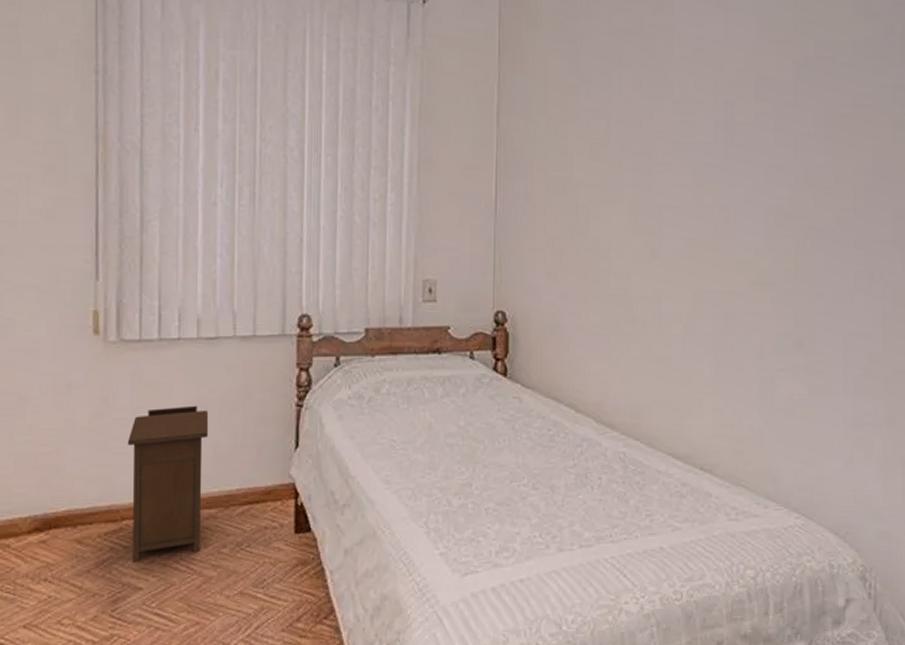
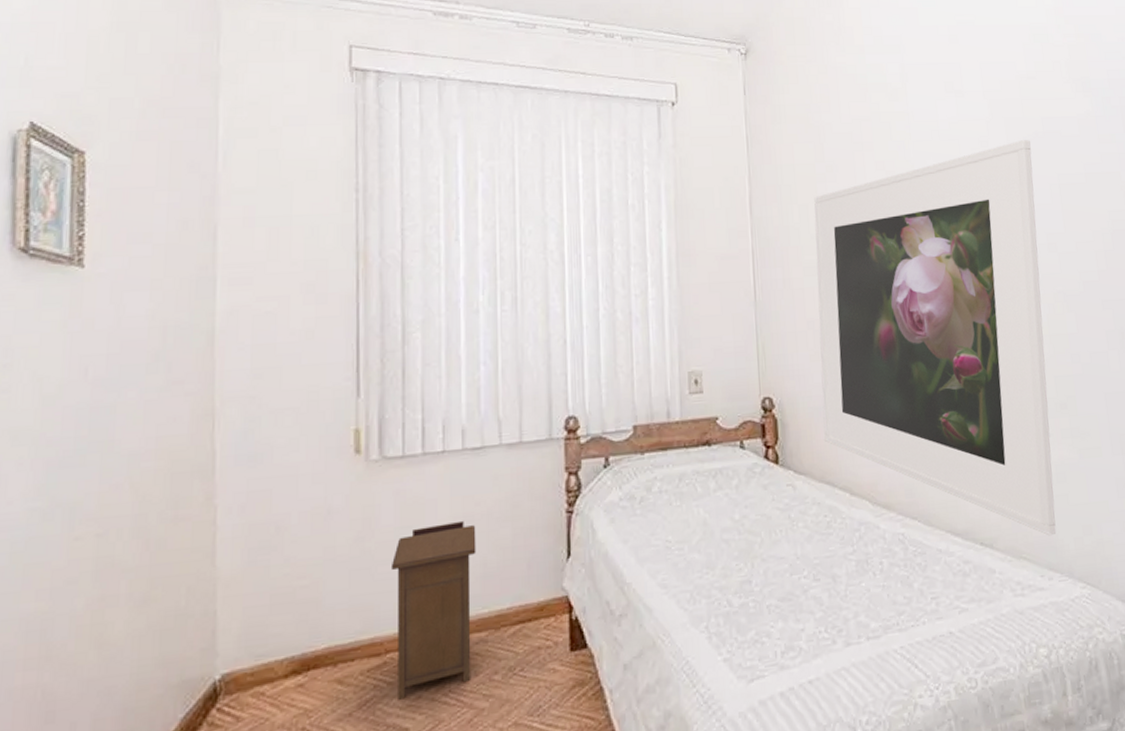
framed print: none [555,63,800,467] -> present [814,139,1057,536]

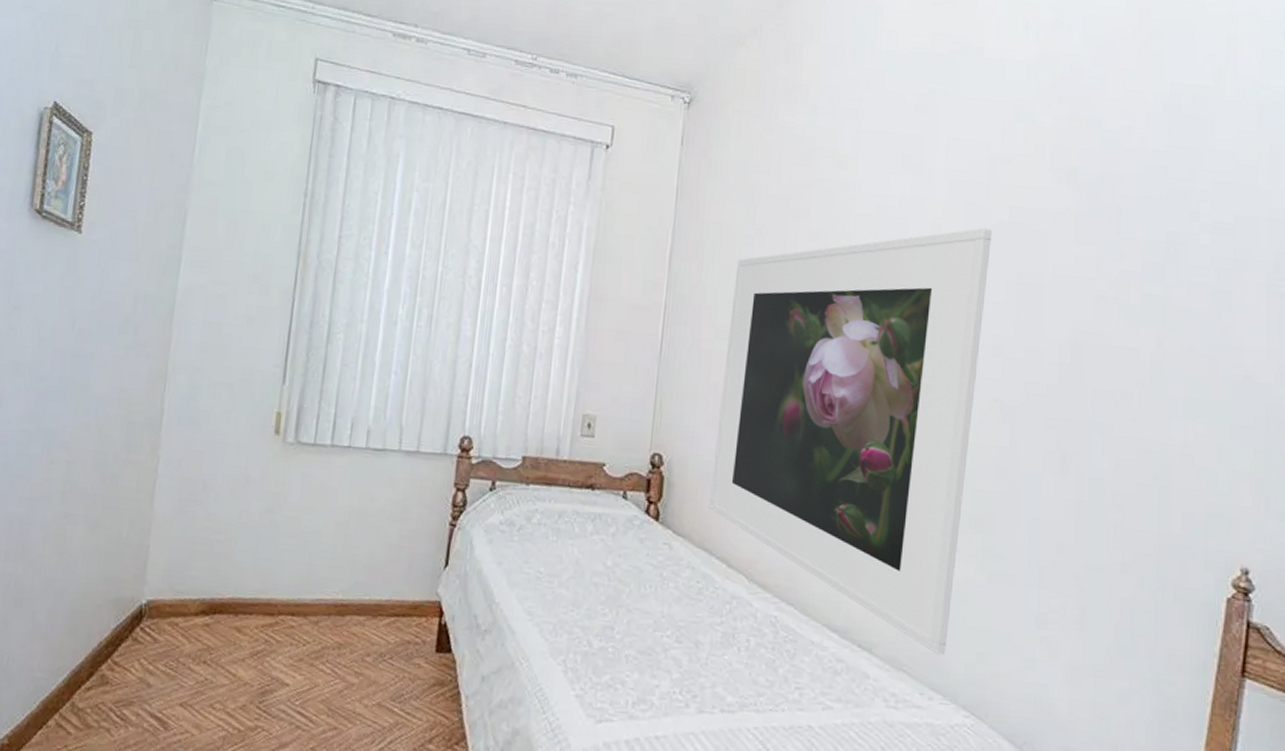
nightstand: present [390,520,476,700] -> none [283,511,369,658]

